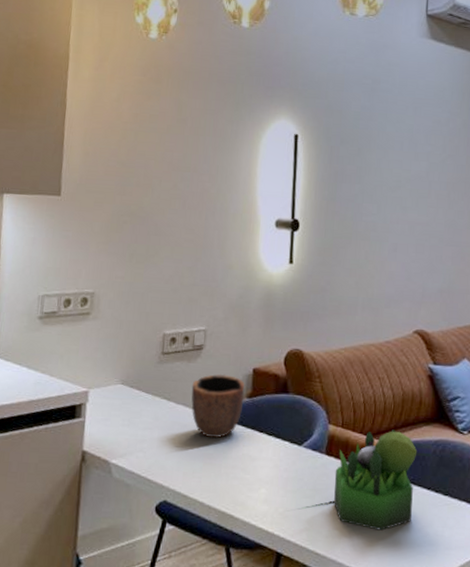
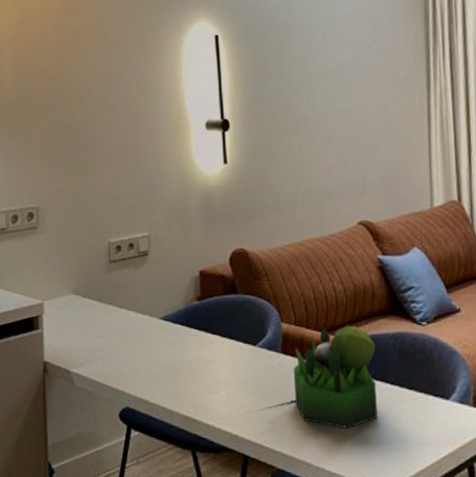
bowl: present [191,374,245,439] -> none [141,278,194,343]

